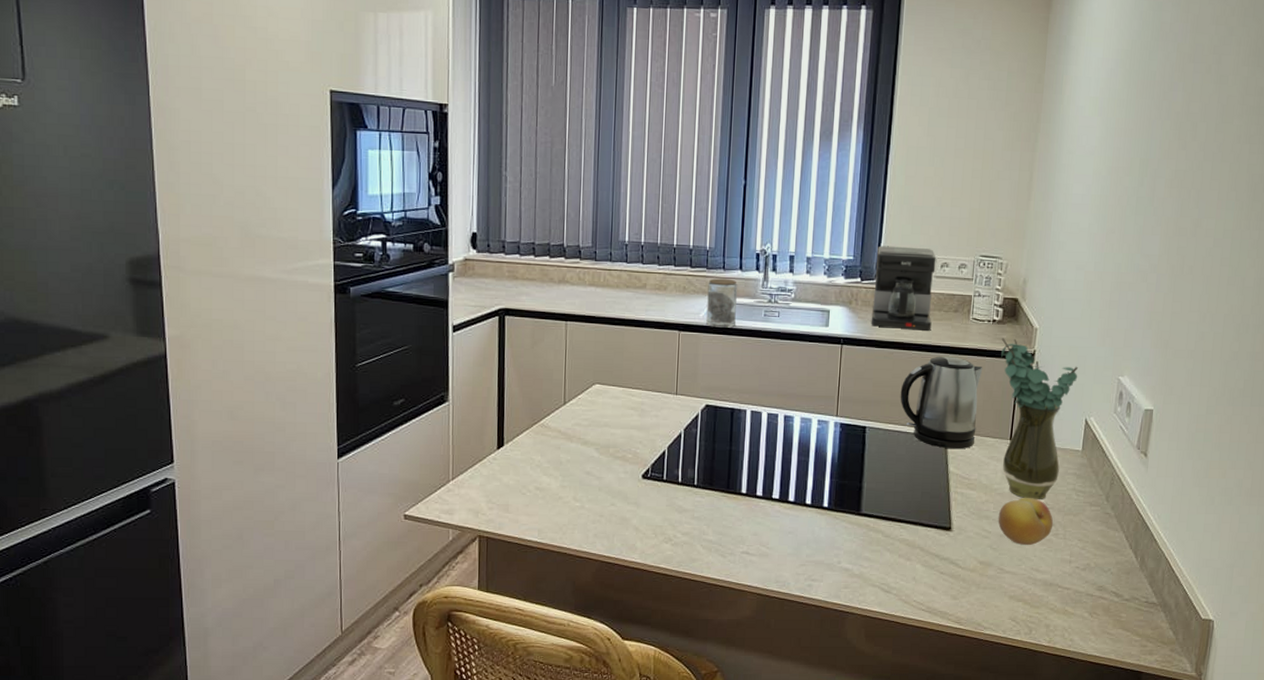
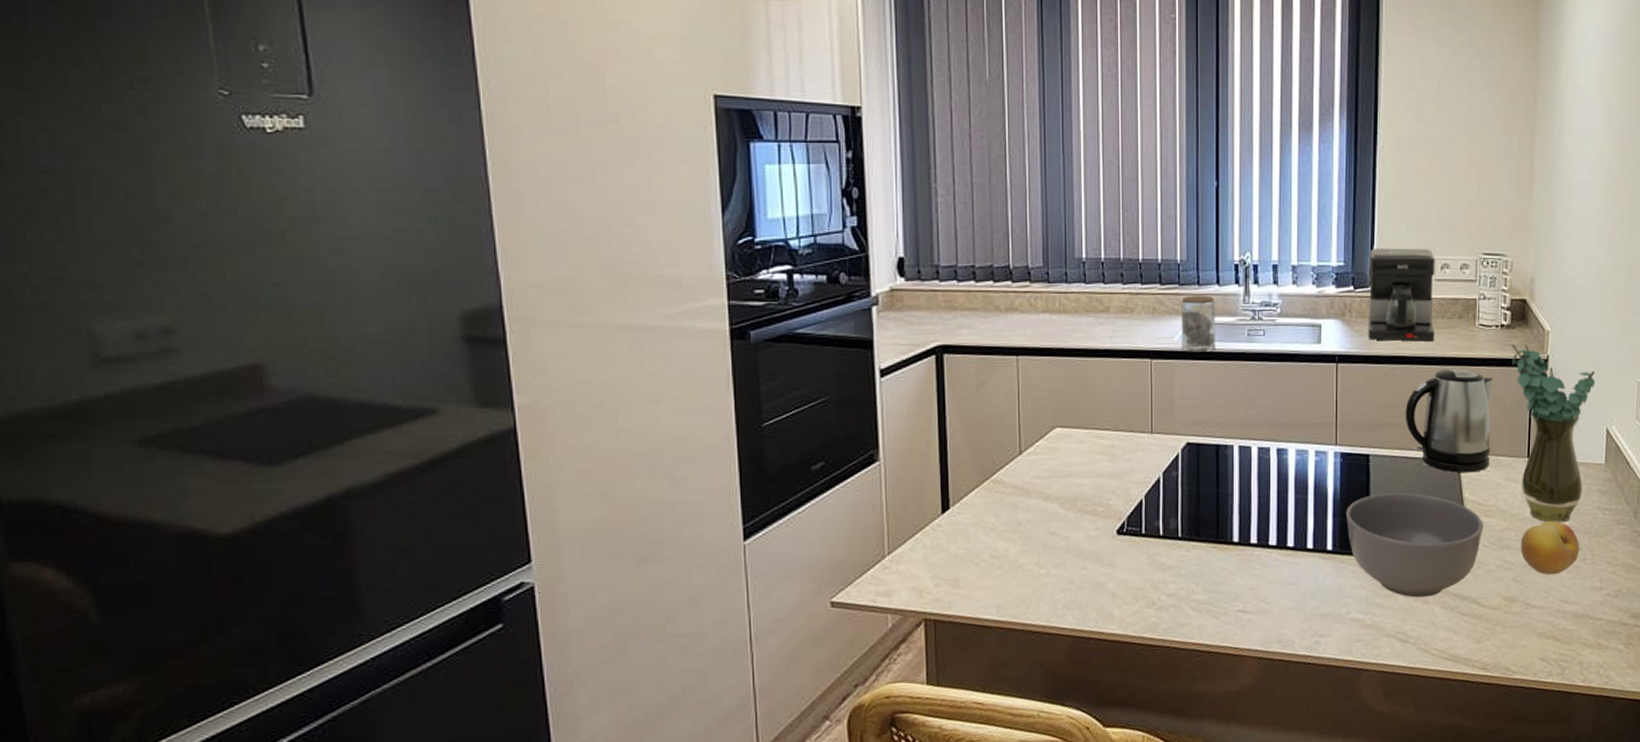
bowl: none [842,462,966,555] -> present [1346,492,1484,598]

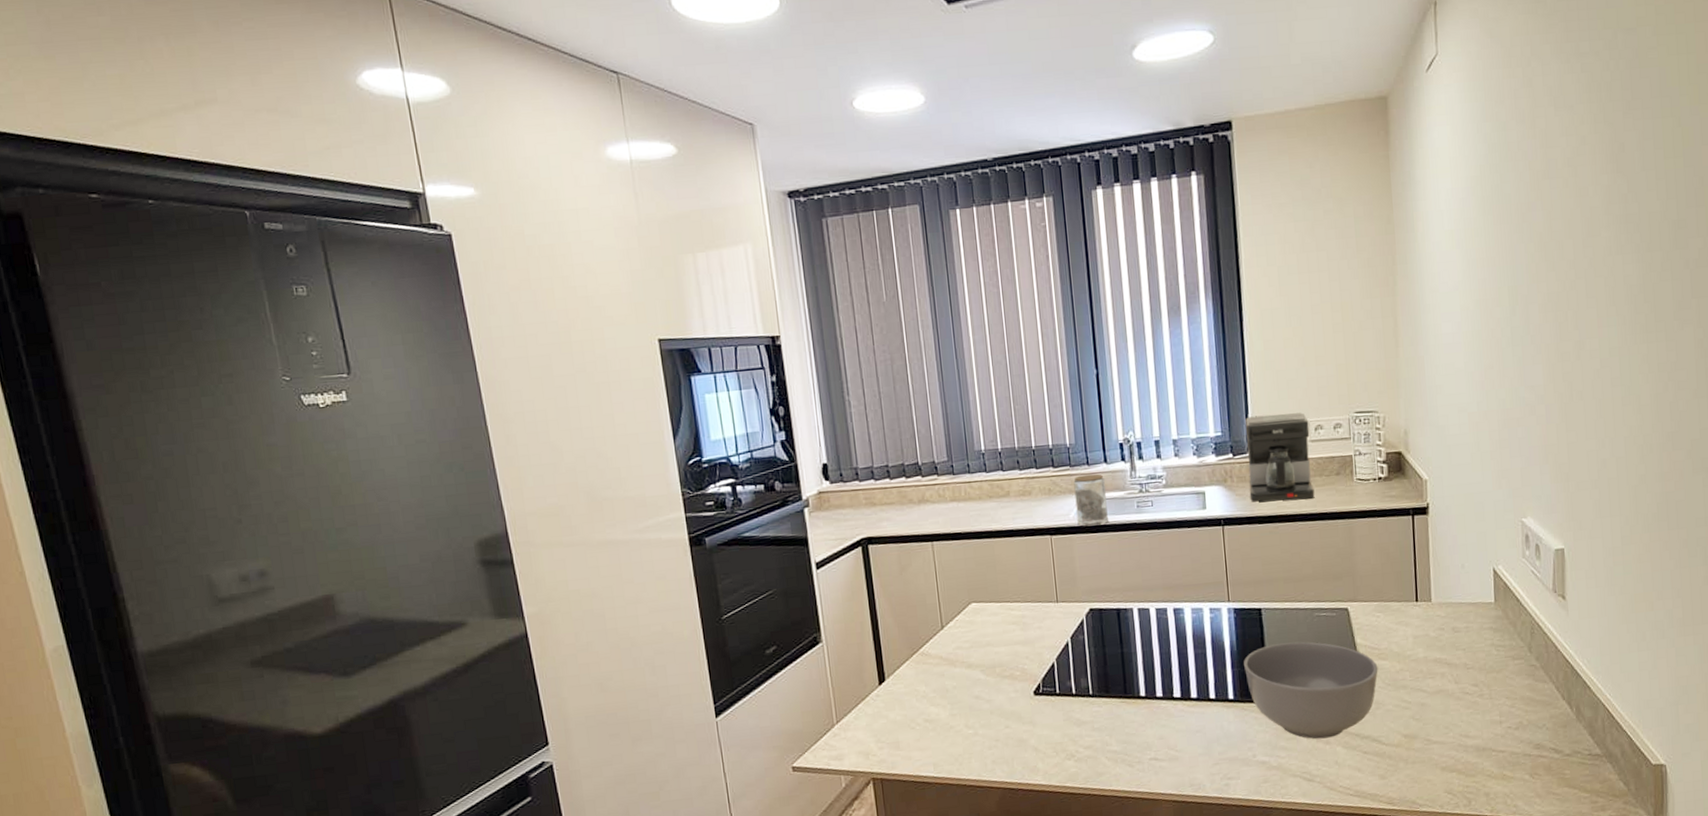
kettle: present [1405,368,1494,473] -> none [1291,522,1380,620]
vase: present [1511,344,1596,523] -> none [1390,495,1478,662]
fruit: present [1520,521,1580,575] -> none [1416,660,1477,712]

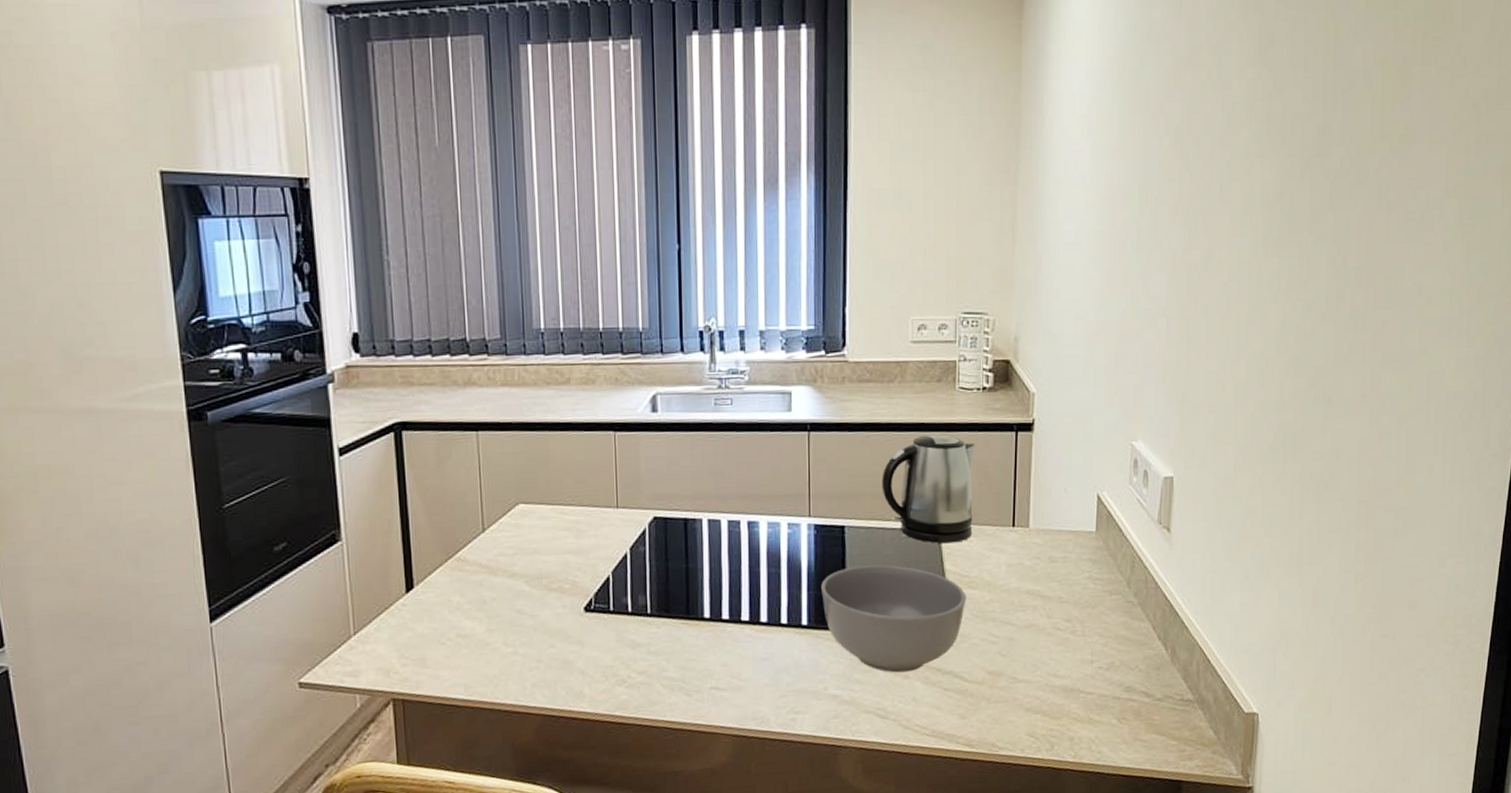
jar: present [1073,474,1108,527] -> none [644,364,681,424]
coffee maker: present [1245,413,1315,502] -> none [840,309,912,407]
kettle: none [1291,522,1380,620] -> present [881,434,975,544]

